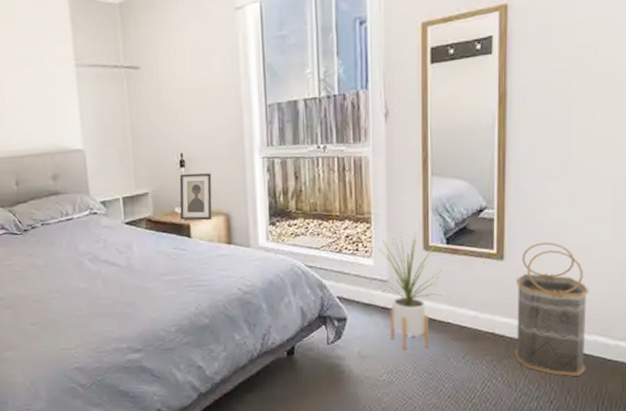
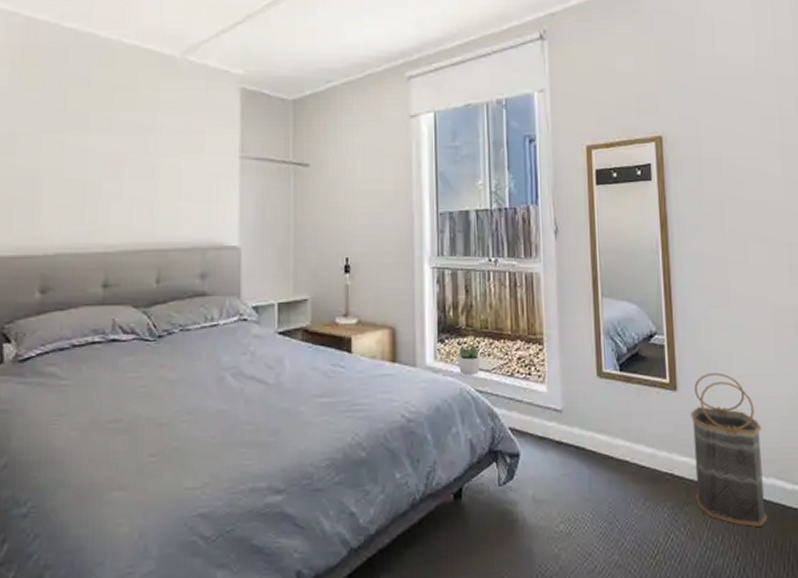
picture frame: present [179,173,212,220] -> none [341,280,378,333]
succulent plant: none [288,226,311,253] -> present [457,345,481,376]
house plant: present [379,231,442,350] -> none [552,355,618,494]

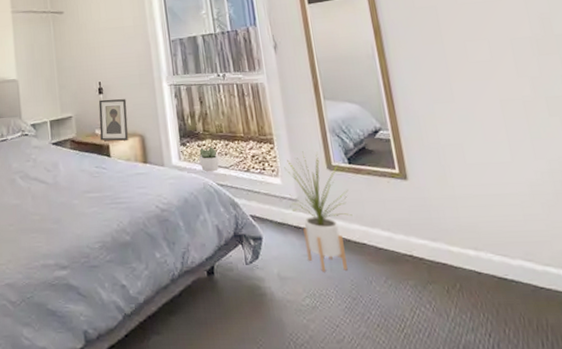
picture frame: none [341,280,378,333] -> present [98,99,128,141]
house plant: none [552,355,618,494] -> present [284,151,353,272]
basket: present [691,372,768,528] -> none [424,162,519,306]

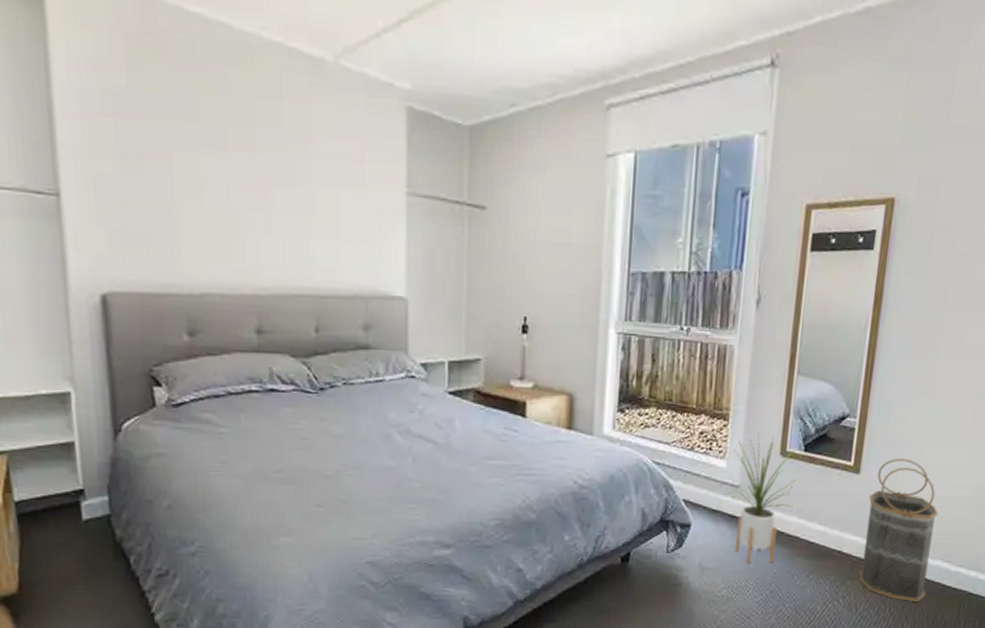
picture frame: present [98,99,128,141] -> none [516,341,558,398]
succulent plant: present [199,147,220,172] -> none [636,416,662,447]
basket: none [424,162,519,306] -> present [859,458,939,603]

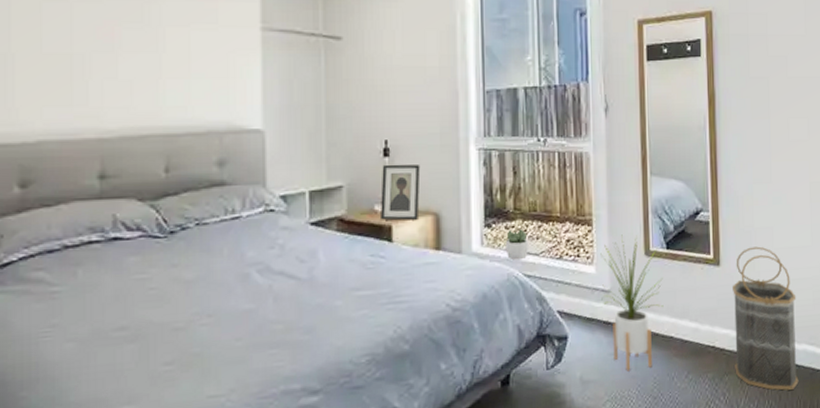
picture frame: none [516,341,558,398] -> present [381,164,421,221]
succulent plant: none [636,416,662,447] -> present [505,229,529,261]

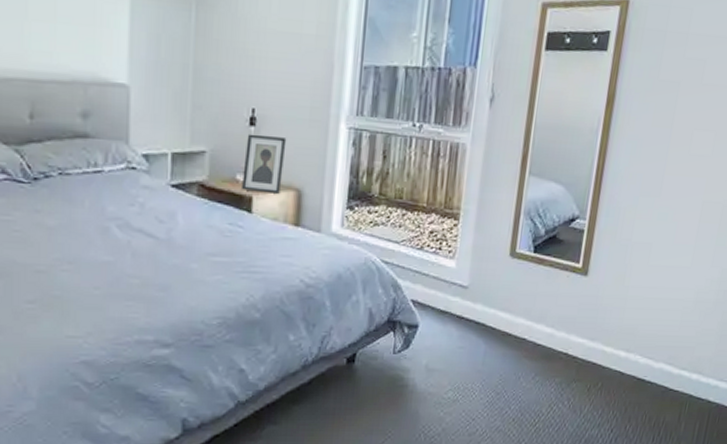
succulent plant: present [505,229,529,261] -> none [365,214,391,246]
house plant: present [600,234,664,372] -> none [458,232,525,366]
basket: present [733,246,799,391] -> none [584,261,663,405]

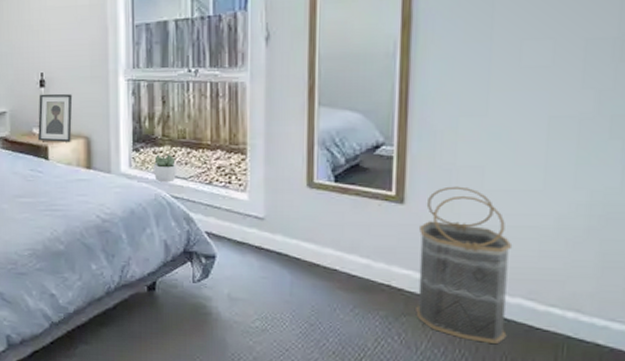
succulent plant: none [365,214,391,246] -> present [153,154,178,183]
basket: none [584,261,663,405] -> present [416,186,513,345]

